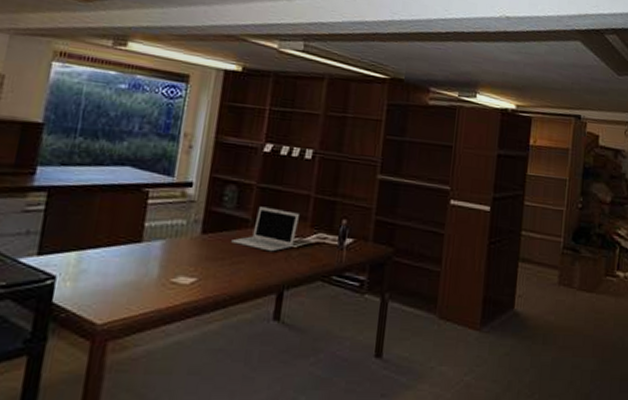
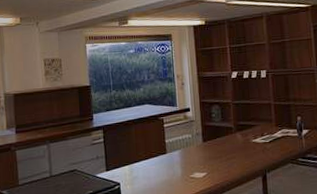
laptop: present [231,206,299,252] -> none [224,116,267,148]

